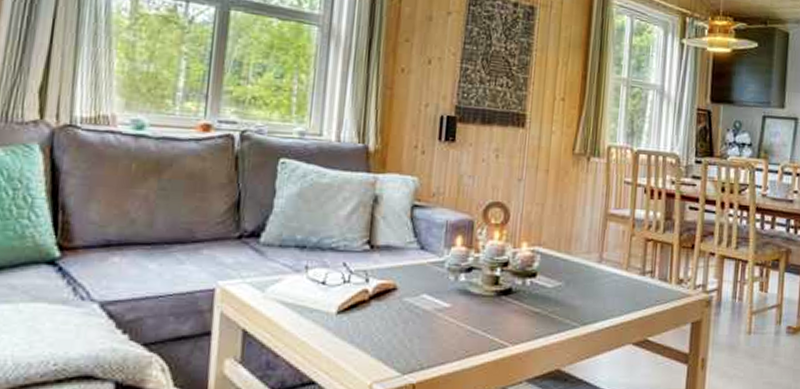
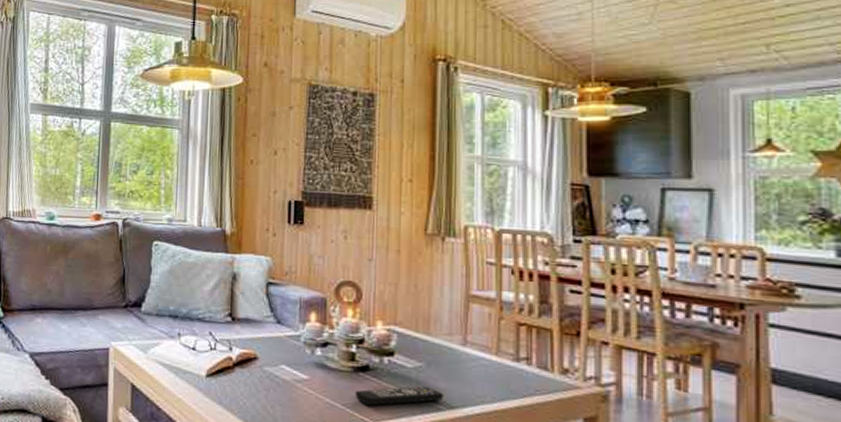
remote control: none [496,305,580,329] -> present [354,386,445,406]

